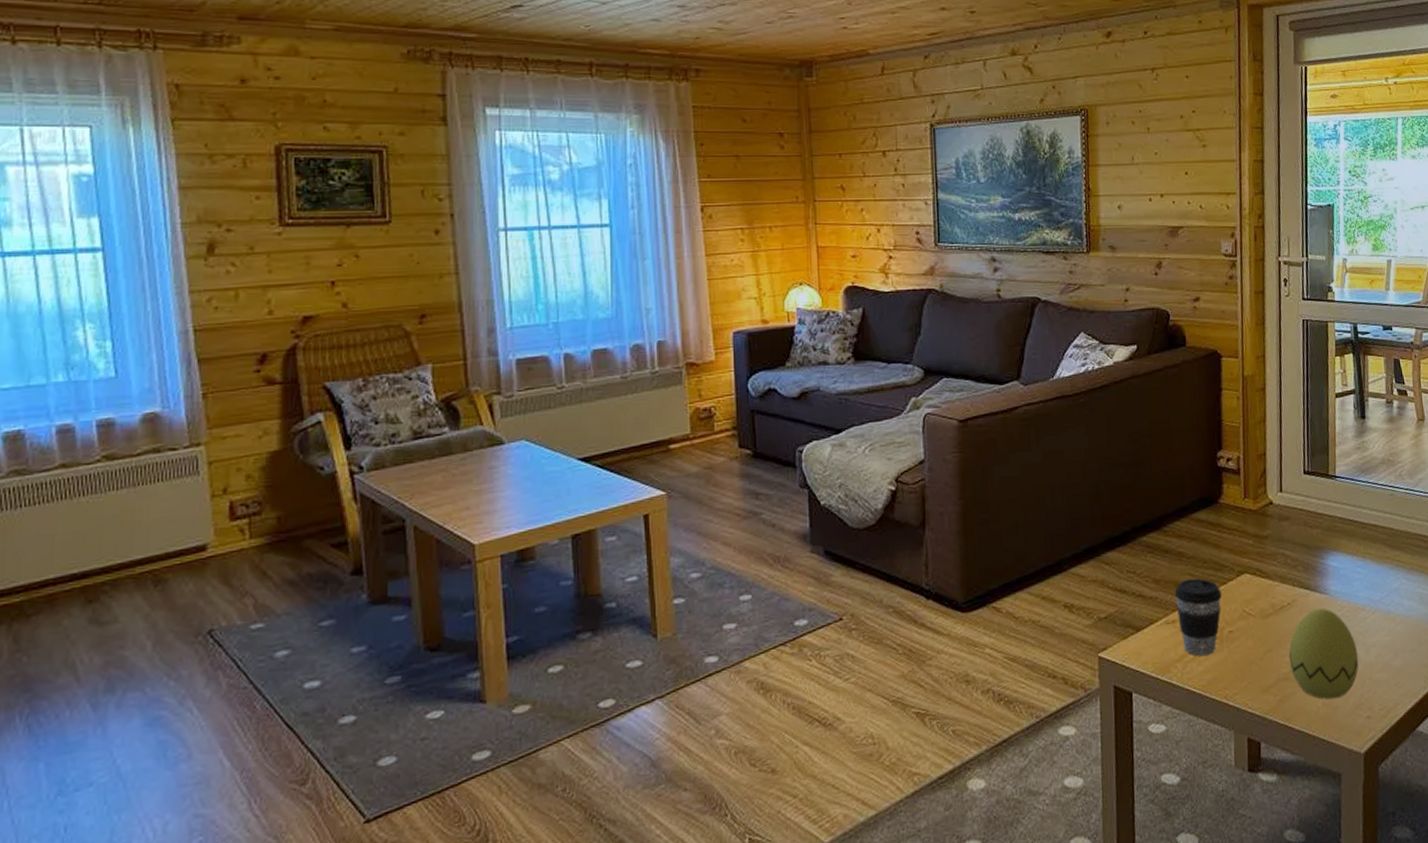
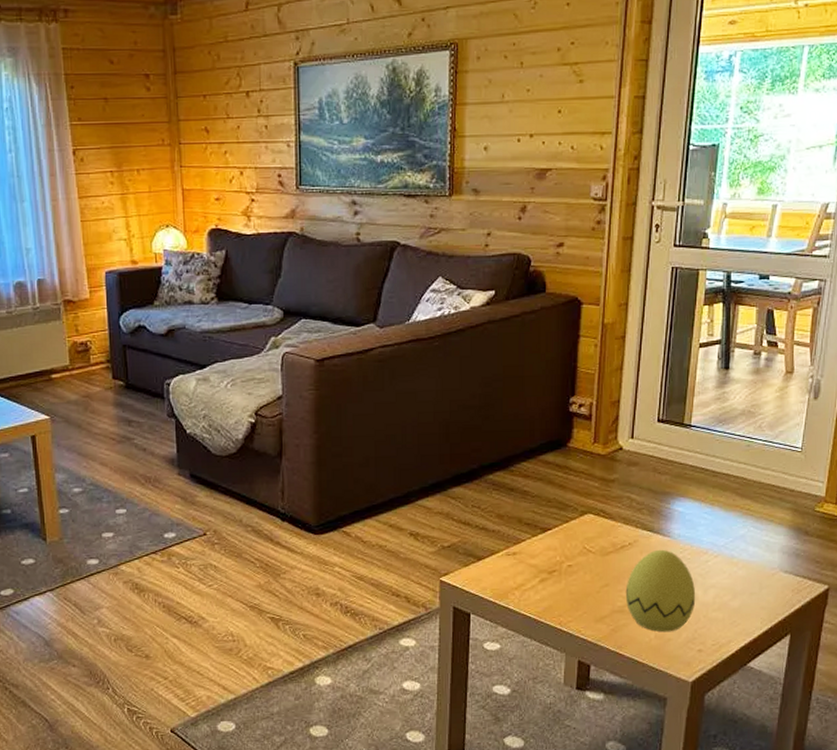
coffee cup: present [1175,578,1222,656] -> none [517,515,563,586]

